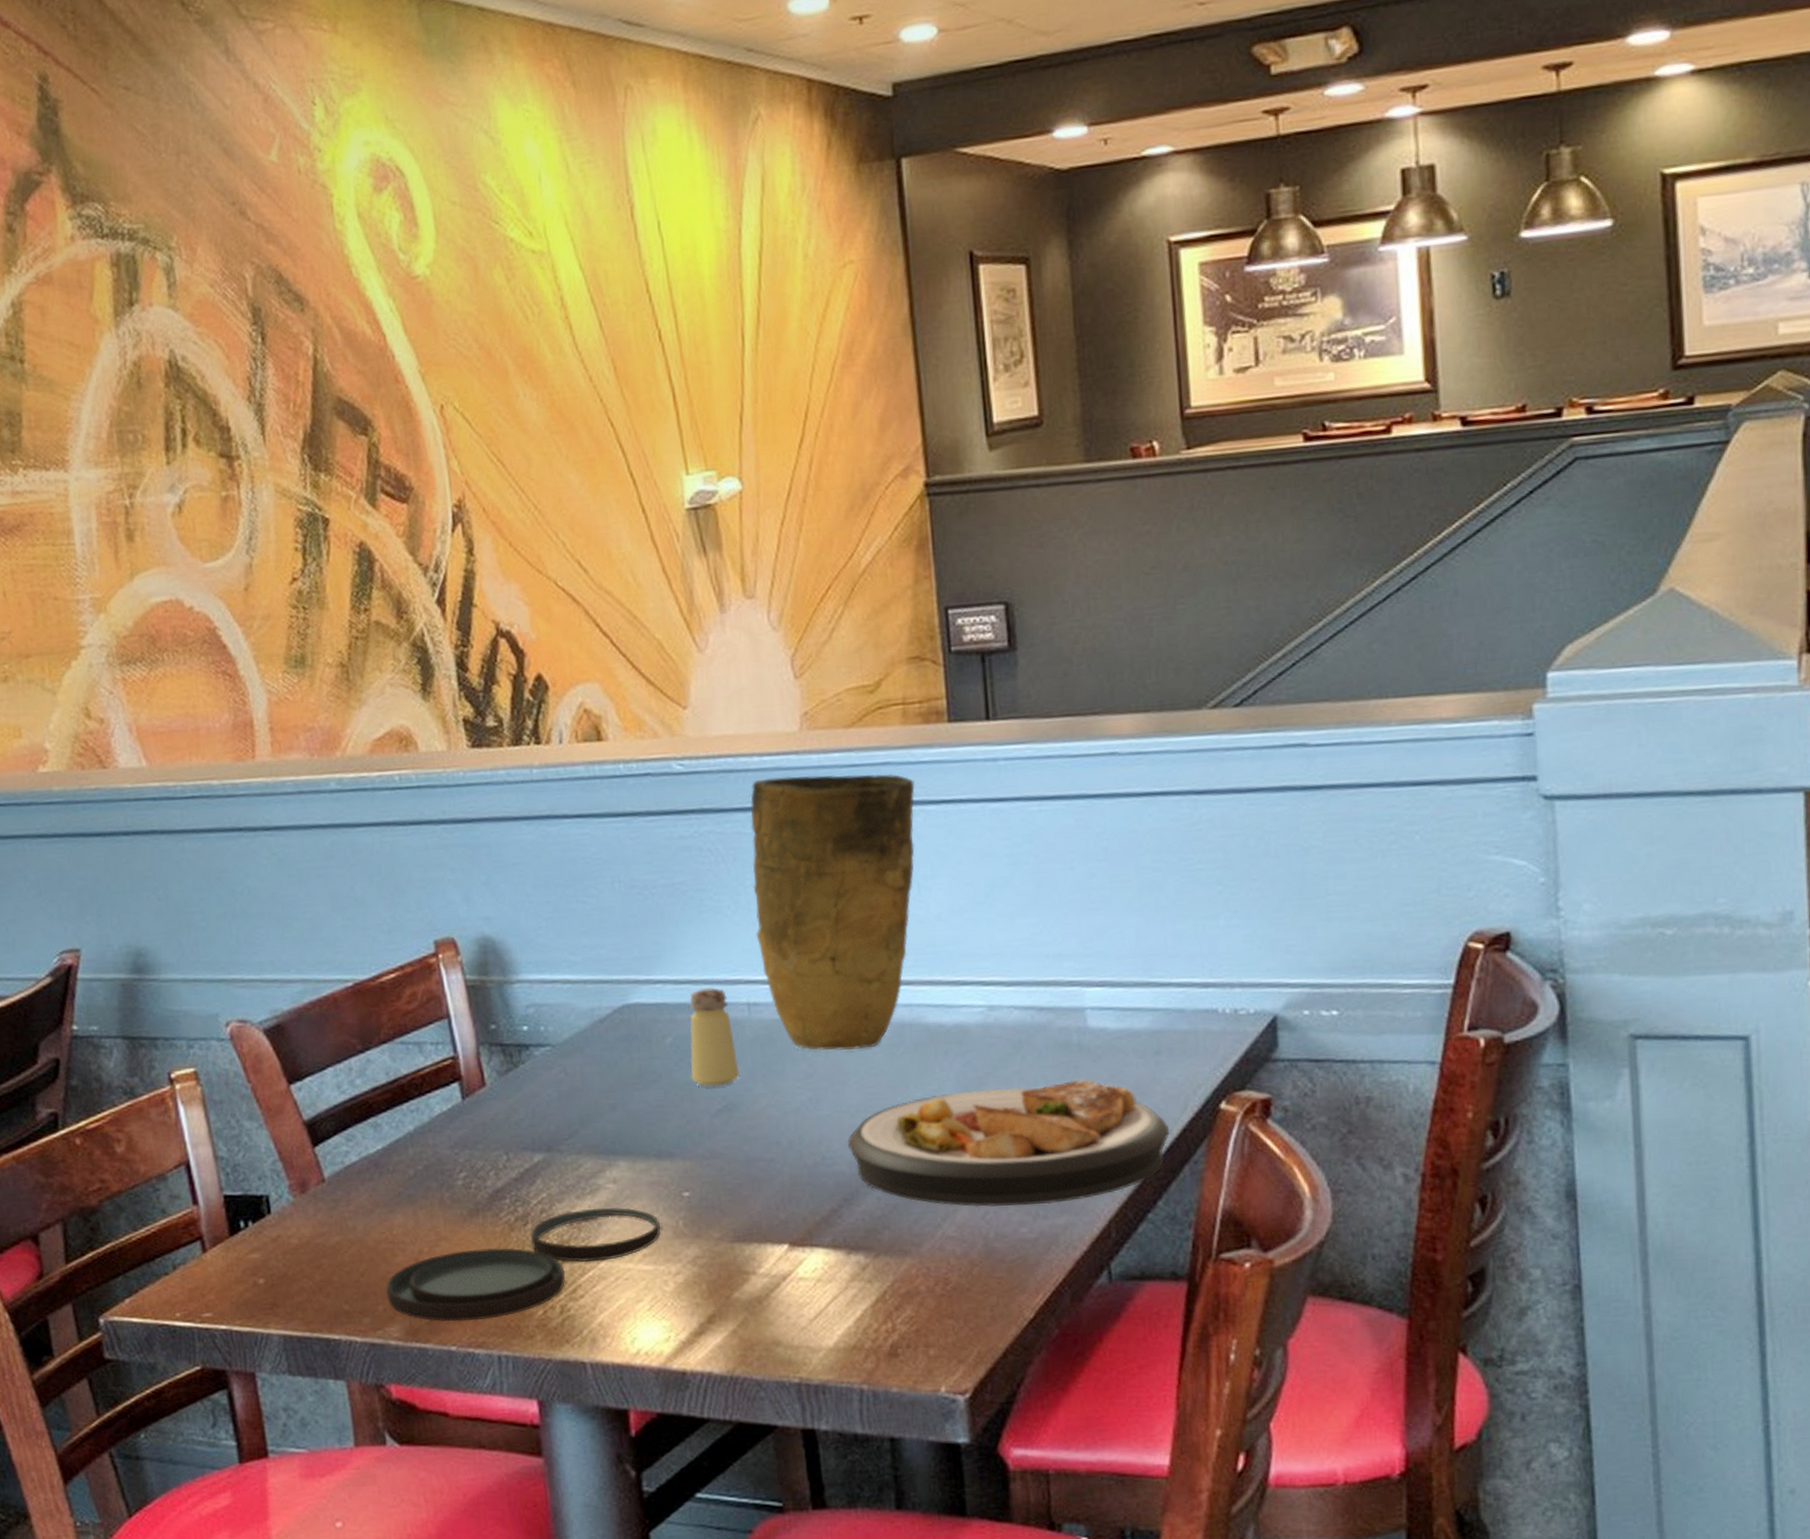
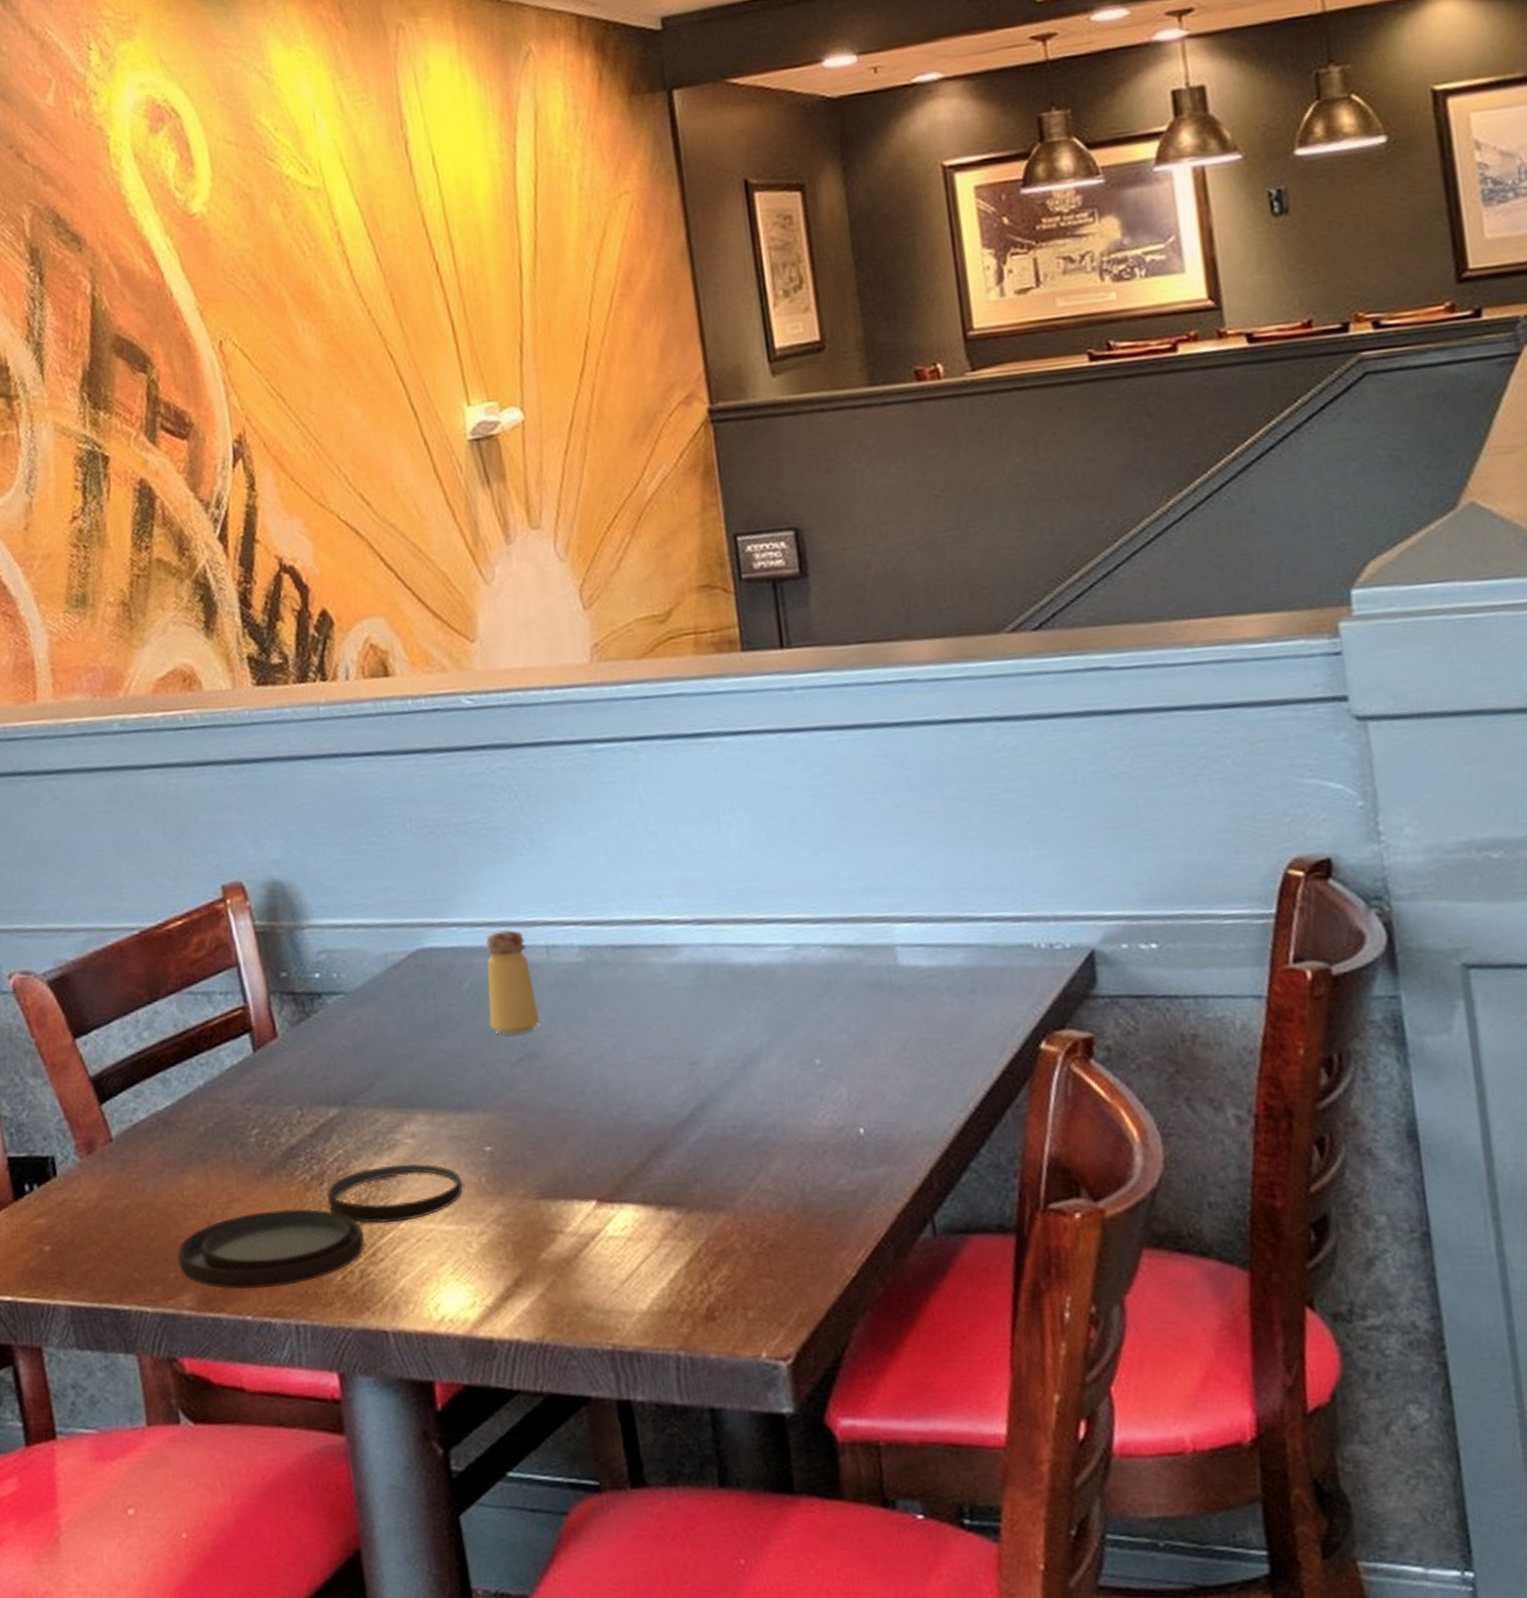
vase: present [750,773,915,1051] -> none [542,705,713,994]
plate: present [847,1080,1170,1207] -> none [654,1021,990,1158]

